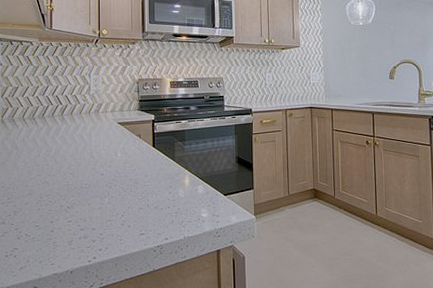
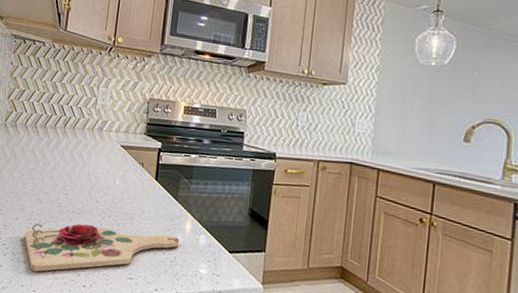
cutting board: none [36,191,181,247] -> present [24,223,180,272]

